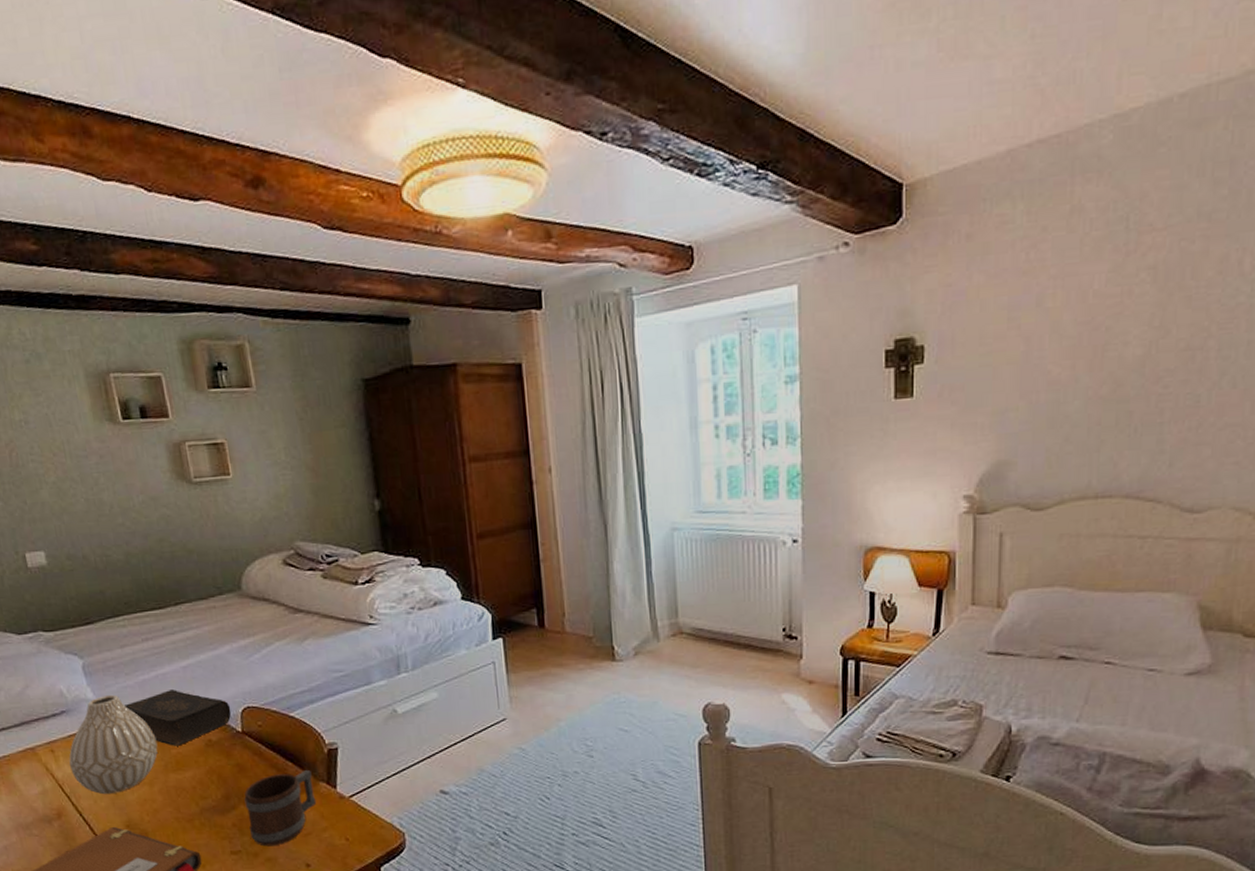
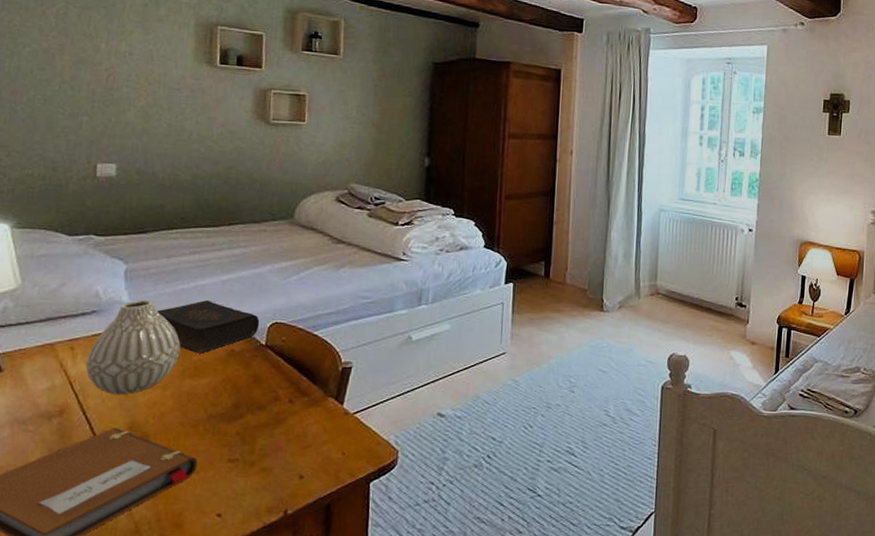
mug: present [244,770,317,847] -> none [252,386,323,457]

